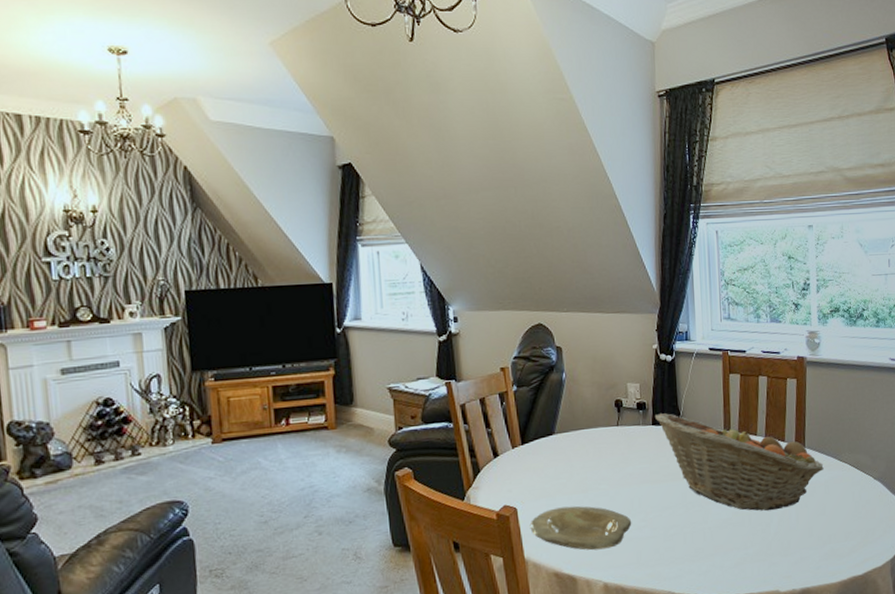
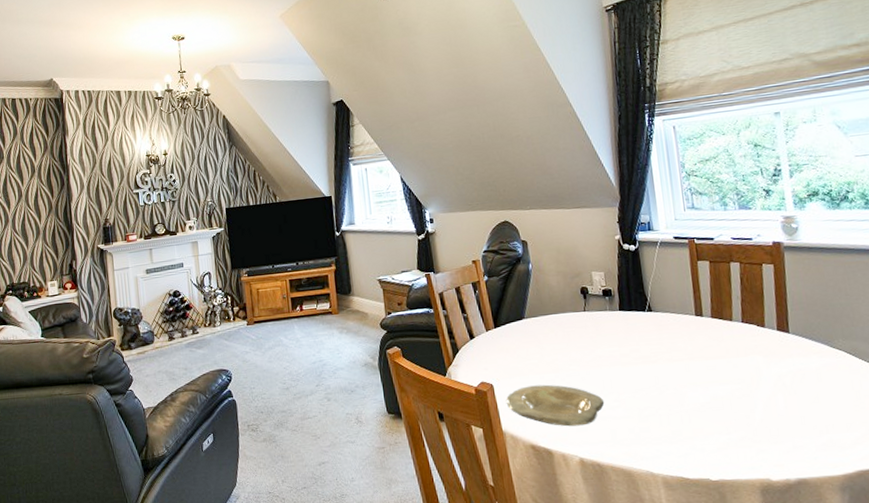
fruit basket: present [655,413,824,511] -> none [622,299,814,397]

